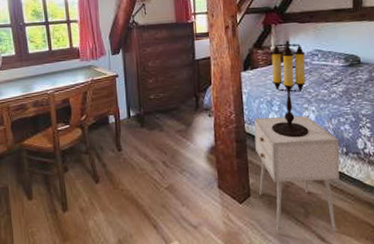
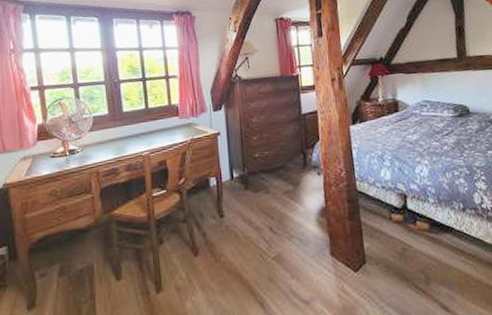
nightstand: present [254,116,340,234] -> none [366,170,461,305]
table lamp: present [271,40,309,138] -> none [380,92,424,195]

